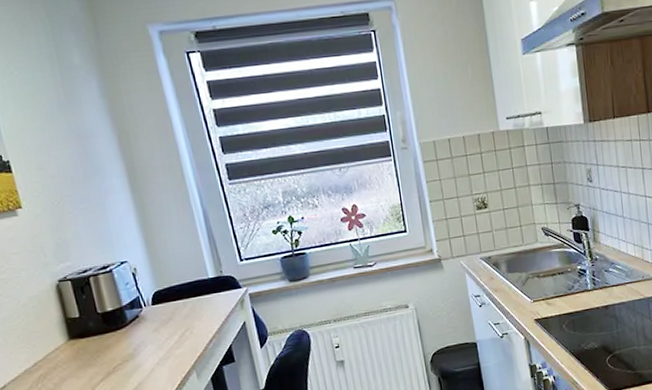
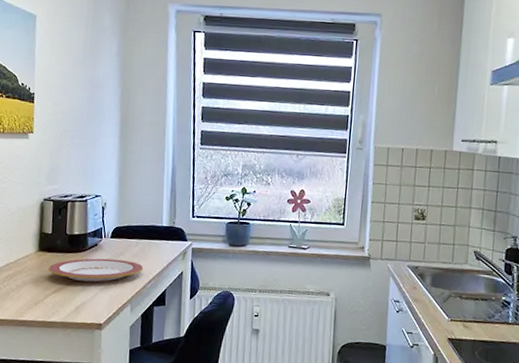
plate: none [87,324,200,362] -> present [48,258,144,282]

